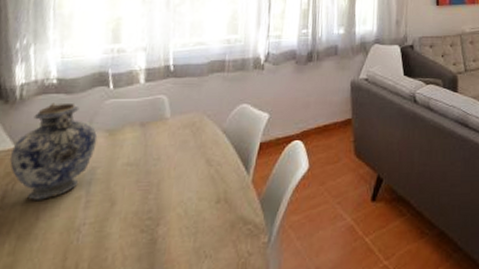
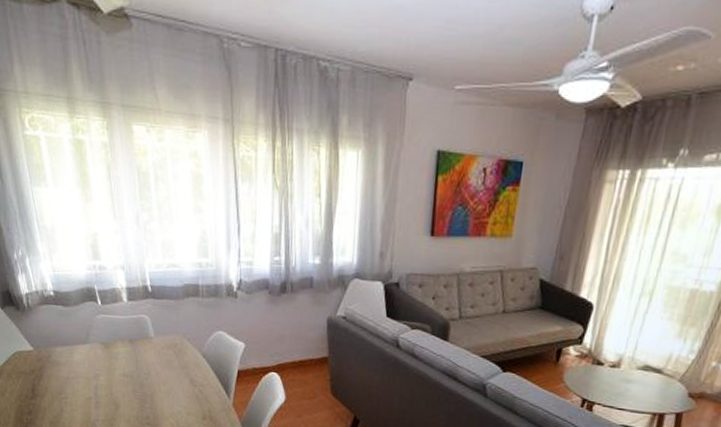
decorative vase: present [10,103,98,200] -> none [31,313,96,396]

